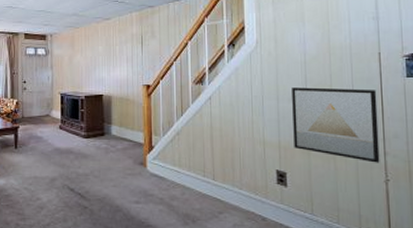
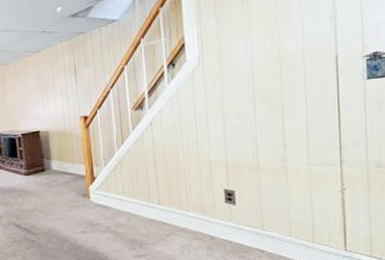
wall art: present [292,87,380,163] -> none [238,96,336,173]

